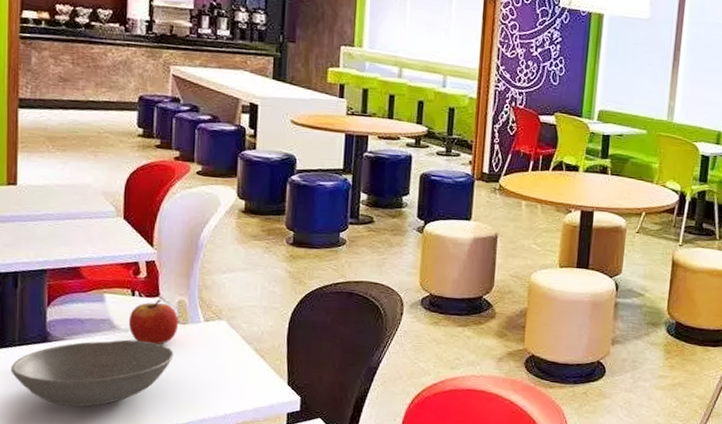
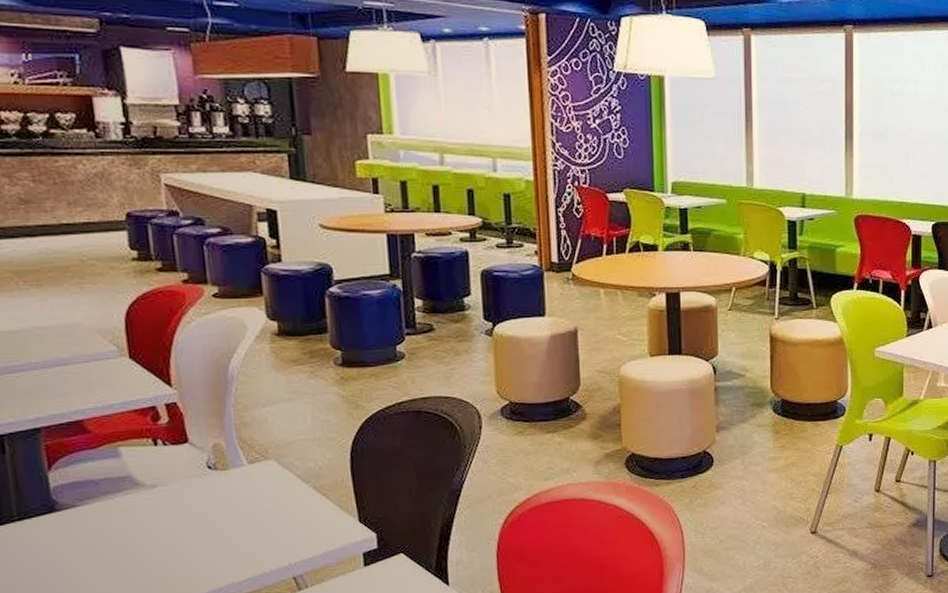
bowl: present [10,339,174,407] -> none [12,495,217,582]
apple: present [128,300,178,345] -> none [154,446,217,498]

